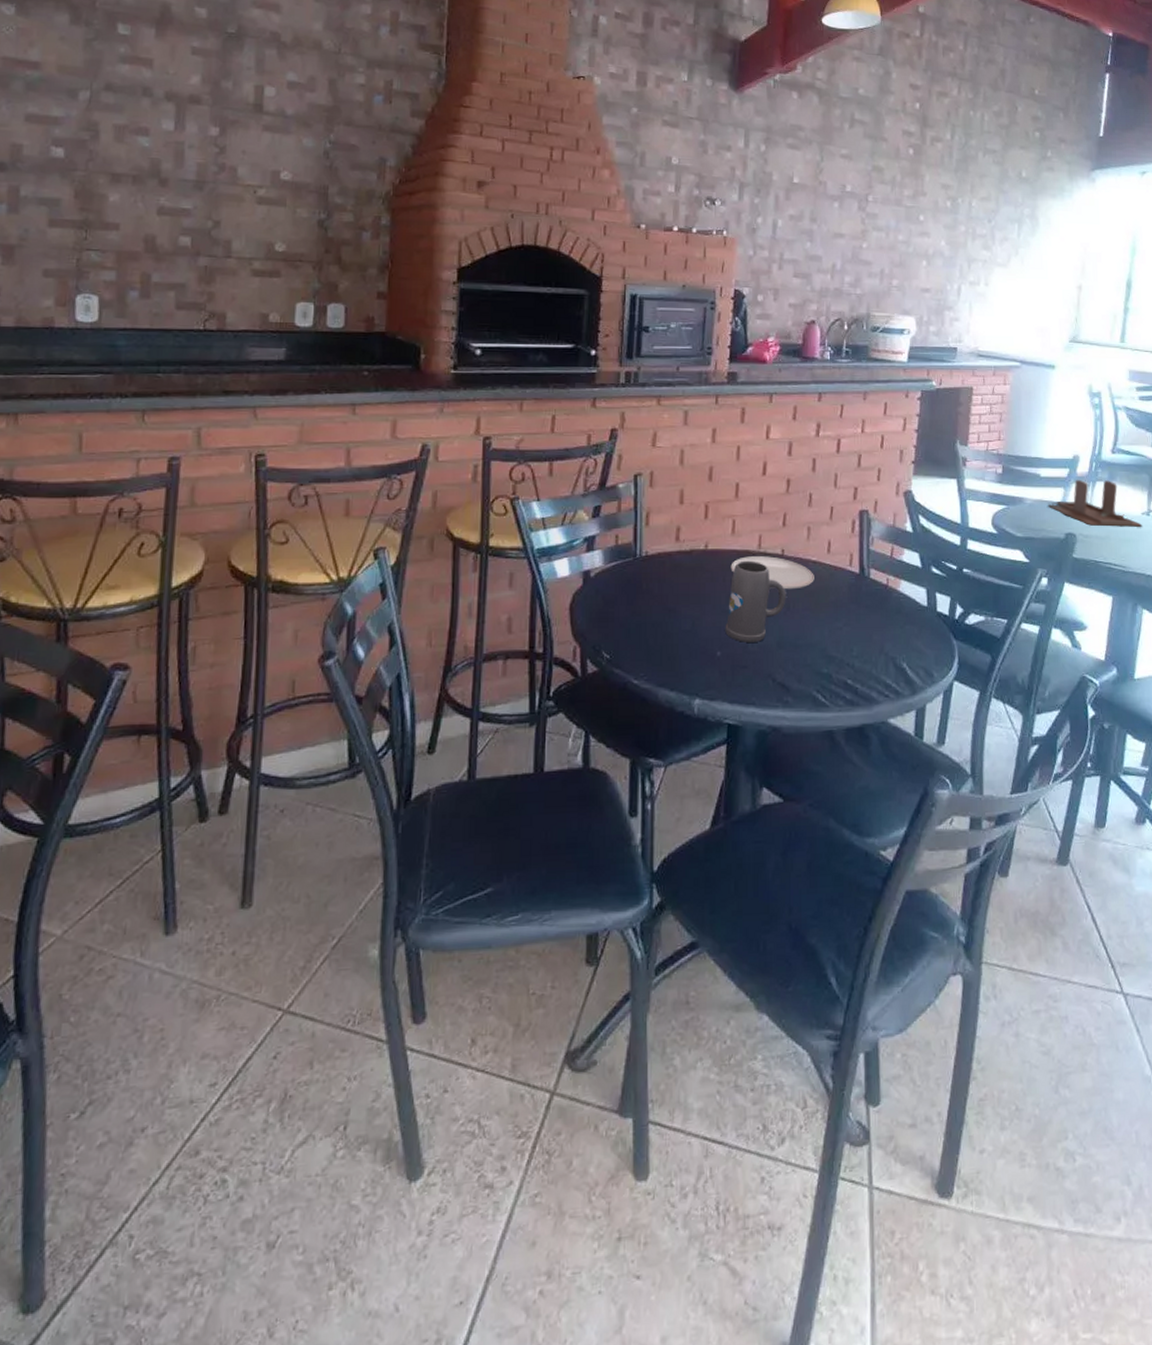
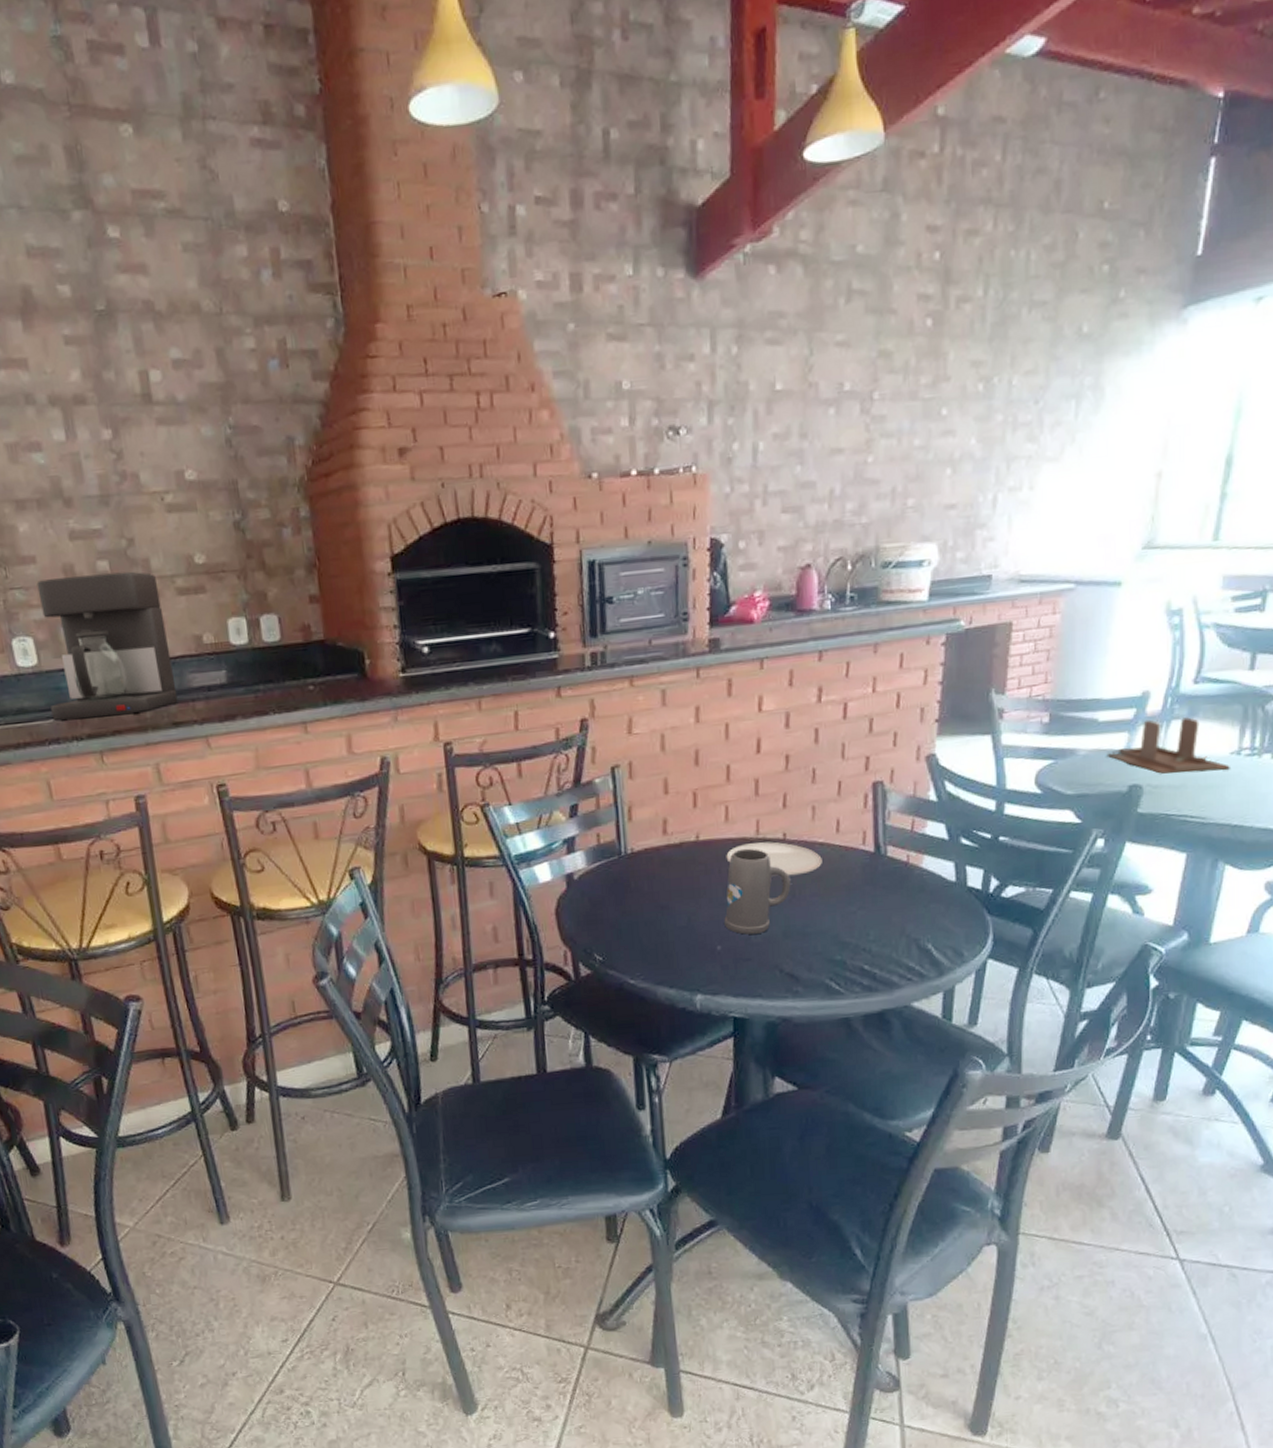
coffee maker: none [100,246,235,380] -> present [36,571,178,723]

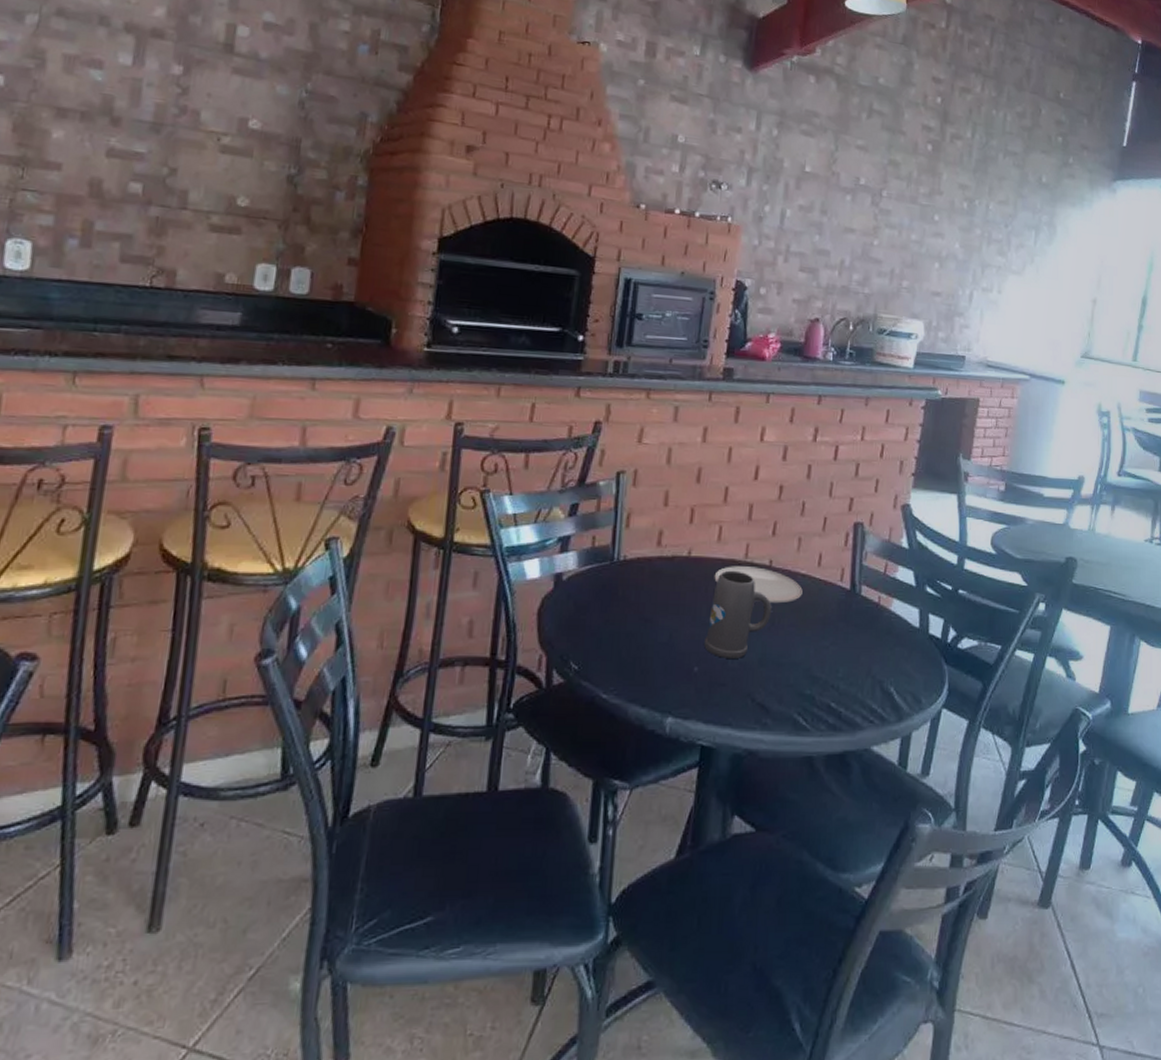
coffee maker: present [36,571,178,723] -> none [28,188,191,341]
napkin holder: present [1107,717,1230,774] -> none [1049,501,1144,555]

